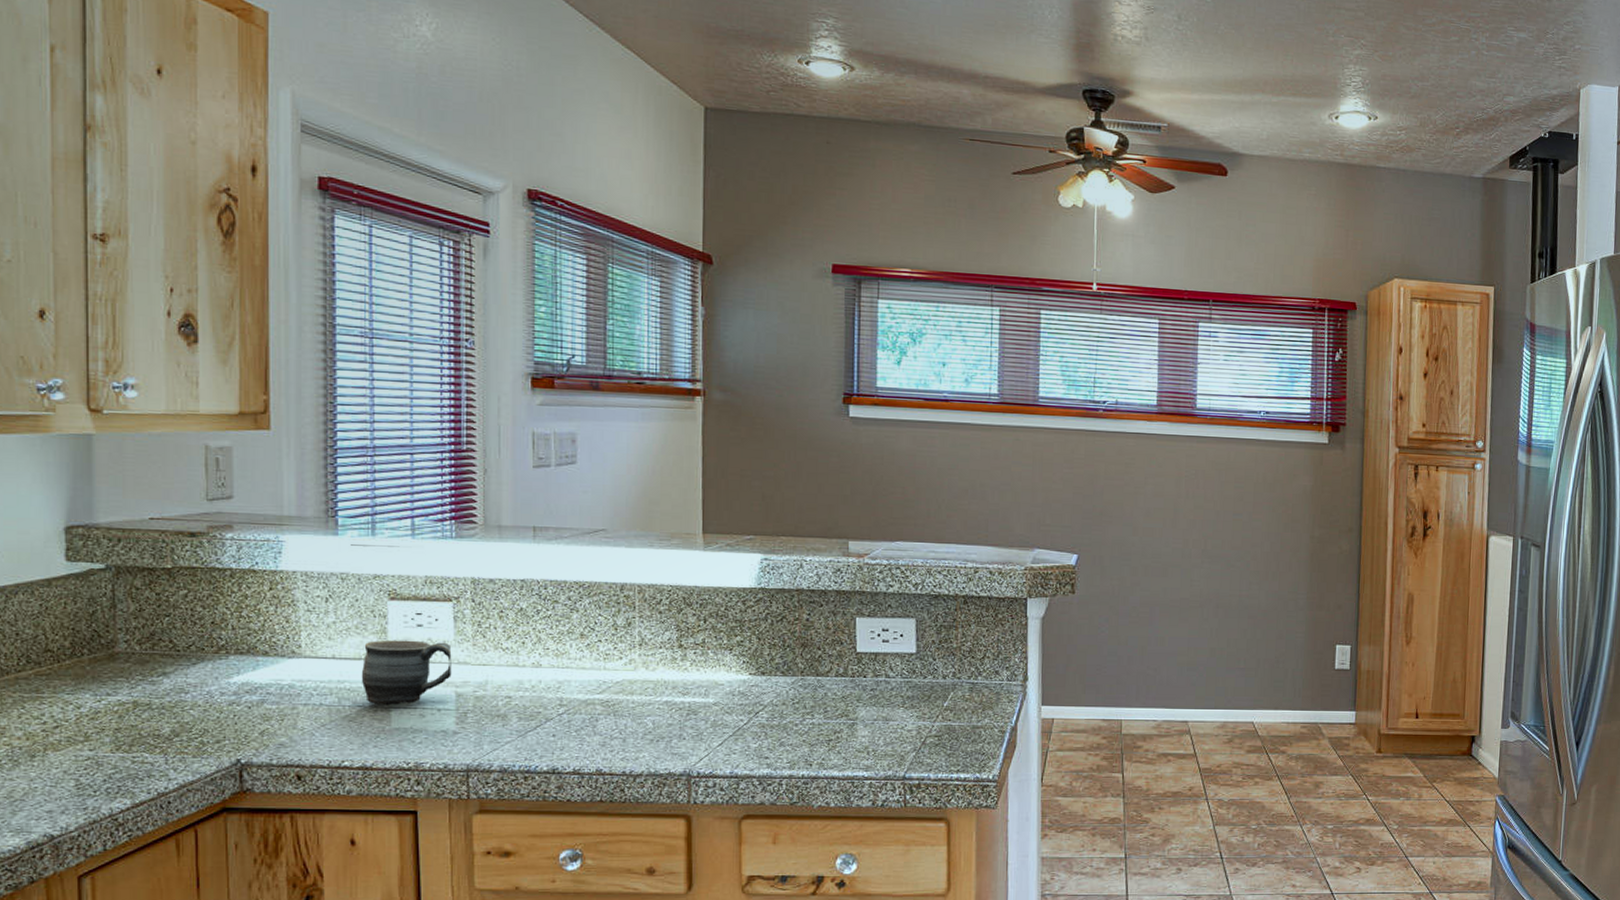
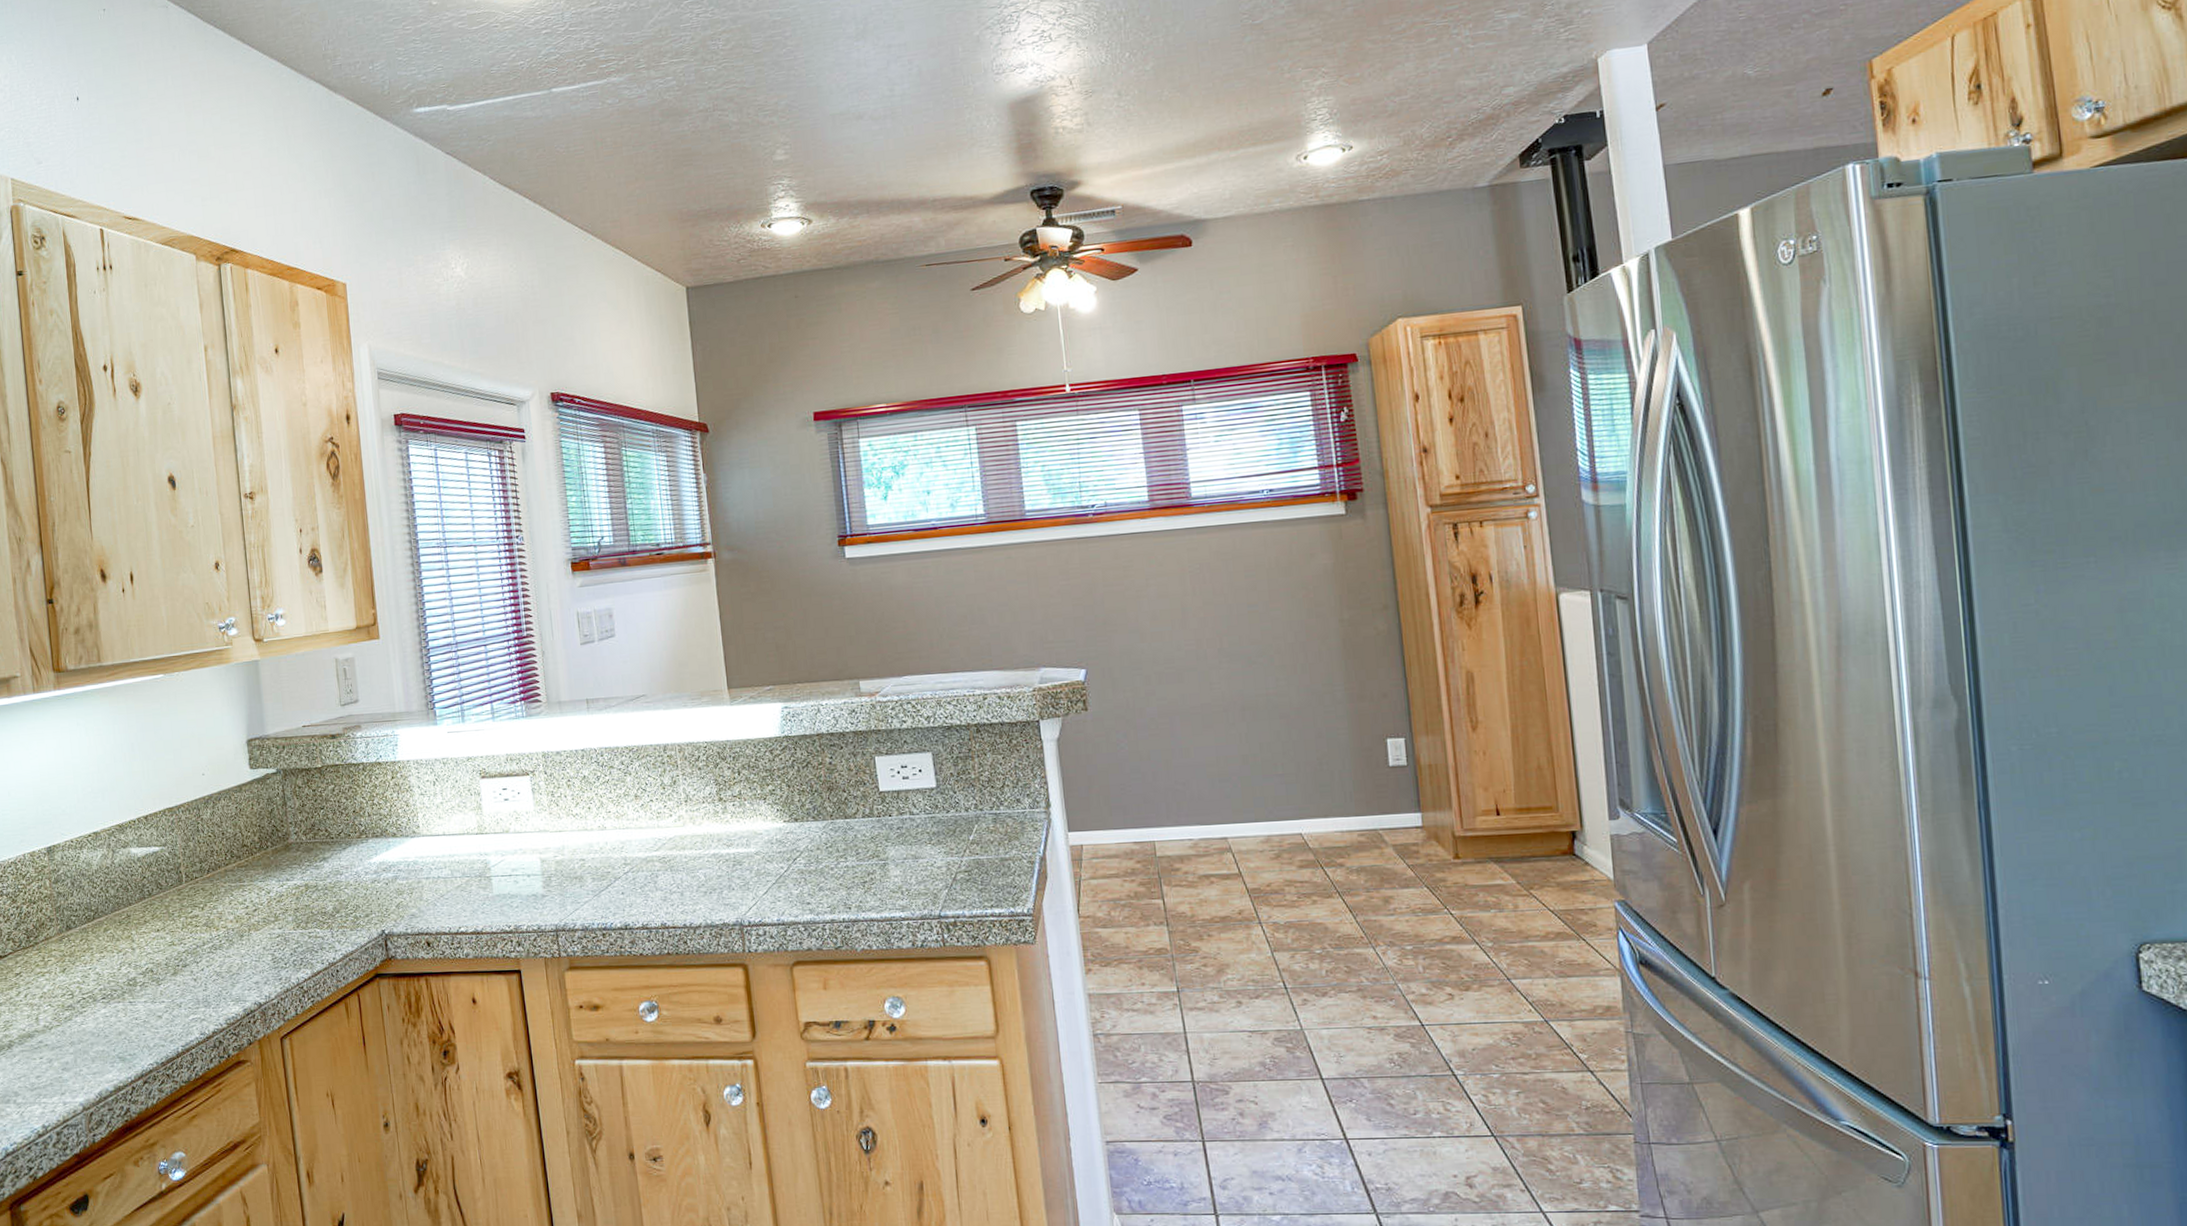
mug: present [361,640,452,706] -> none [466,813,535,875]

